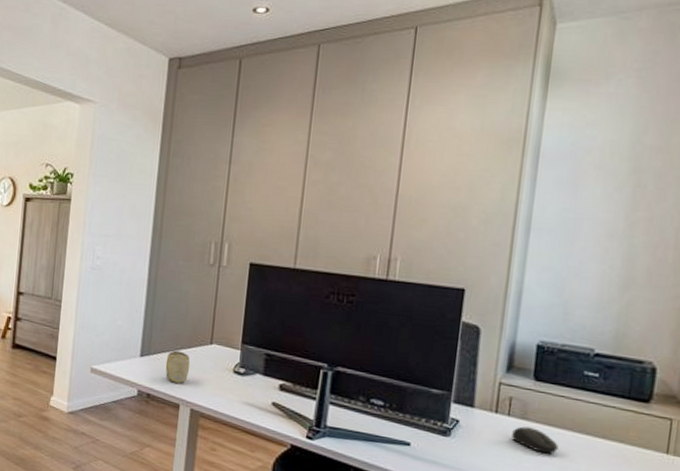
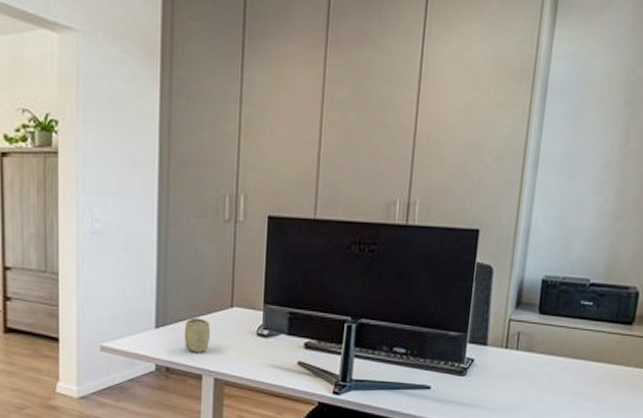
computer mouse: present [512,426,558,454] -> none [519,358,558,381]

